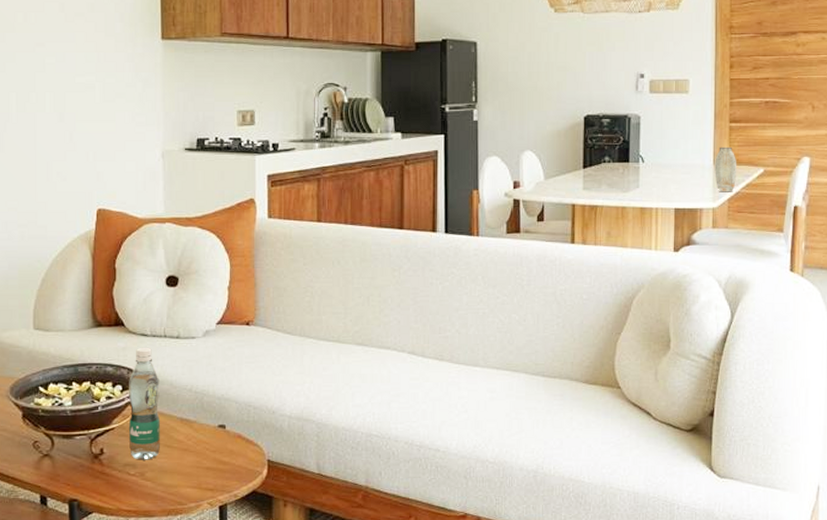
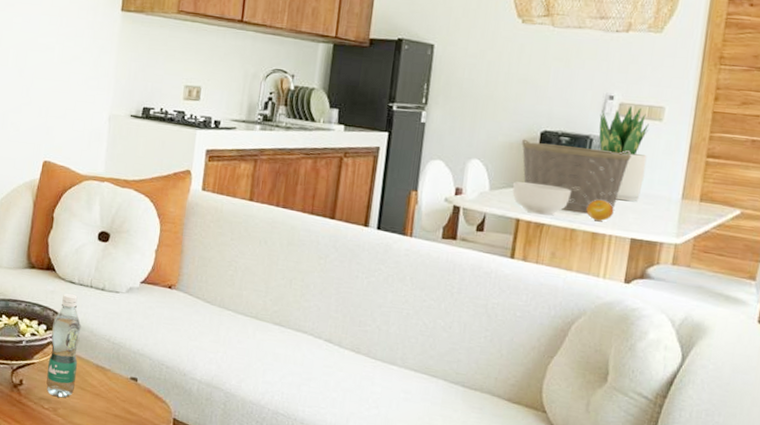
bowl: none [564,167,617,197] -> present [512,181,571,216]
basket: none [568,124,666,191] -> present [522,139,632,214]
planter: none [631,82,679,173] -> present [590,106,649,202]
fruit: none [633,175,657,197] -> present [586,199,614,222]
vase: present [714,146,737,192] -> none [681,181,710,230]

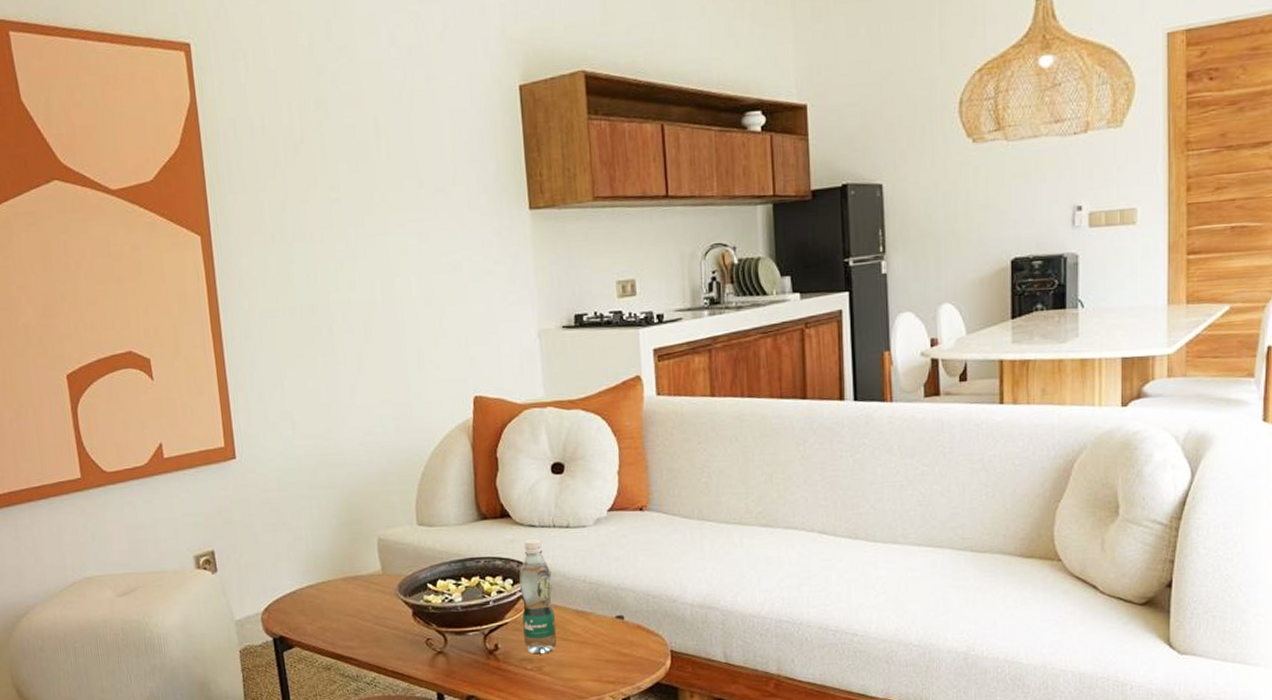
bowl: present [512,181,571,216] -> none [989,316,1052,351]
basket: present [522,139,632,214] -> none [993,262,1110,342]
fruit: present [586,199,614,222] -> none [1071,321,1100,346]
planter: present [590,106,649,202] -> none [1068,213,1126,319]

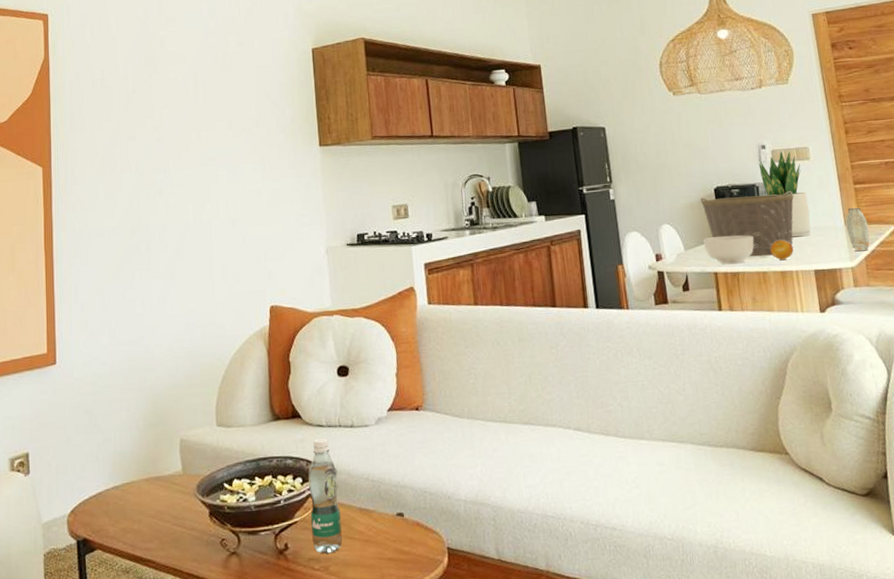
bowl: none [989,316,1052,351] -> present [702,235,754,265]
basket: none [993,262,1110,342] -> present [701,190,794,257]
planter: none [1068,213,1126,319] -> present [758,151,811,238]
fruit: none [1071,321,1100,346] -> present [770,239,794,261]
vase: none [1169,282,1197,336] -> present [845,207,870,251]

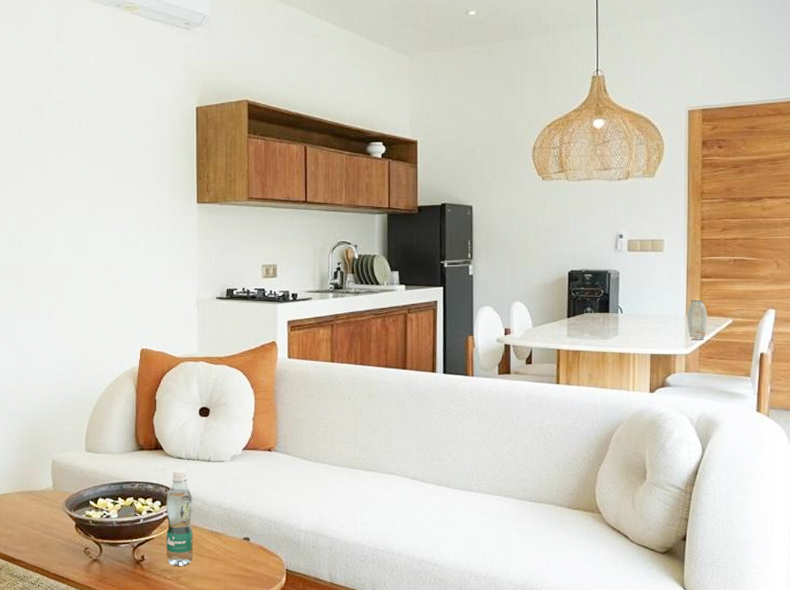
basket: present [701,190,794,257] -> none [554,279,643,338]
bowl: present [702,235,754,265] -> none [550,316,598,343]
planter: present [758,151,811,238] -> none [611,242,655,323]
fruit: present [770,239,794,261] -> none [612,324,634,343]

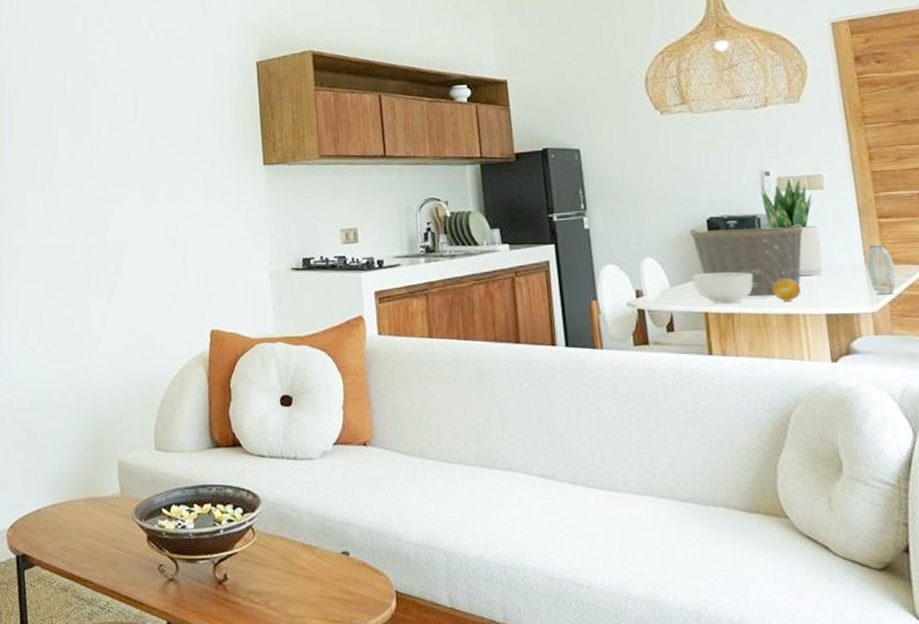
bottle: present [166,468,194,567] -> none [249,468,284,588]
bowl: none [550,316,598,343] -> present [691,272,753,304]
basket: none [554,279,643,338] -> present [690,223,803,297]
planter: none [611,242,655,323] -> present [760,179,823,277]
fruit: none [612,324,634,343] -> present [772,278,801,302]

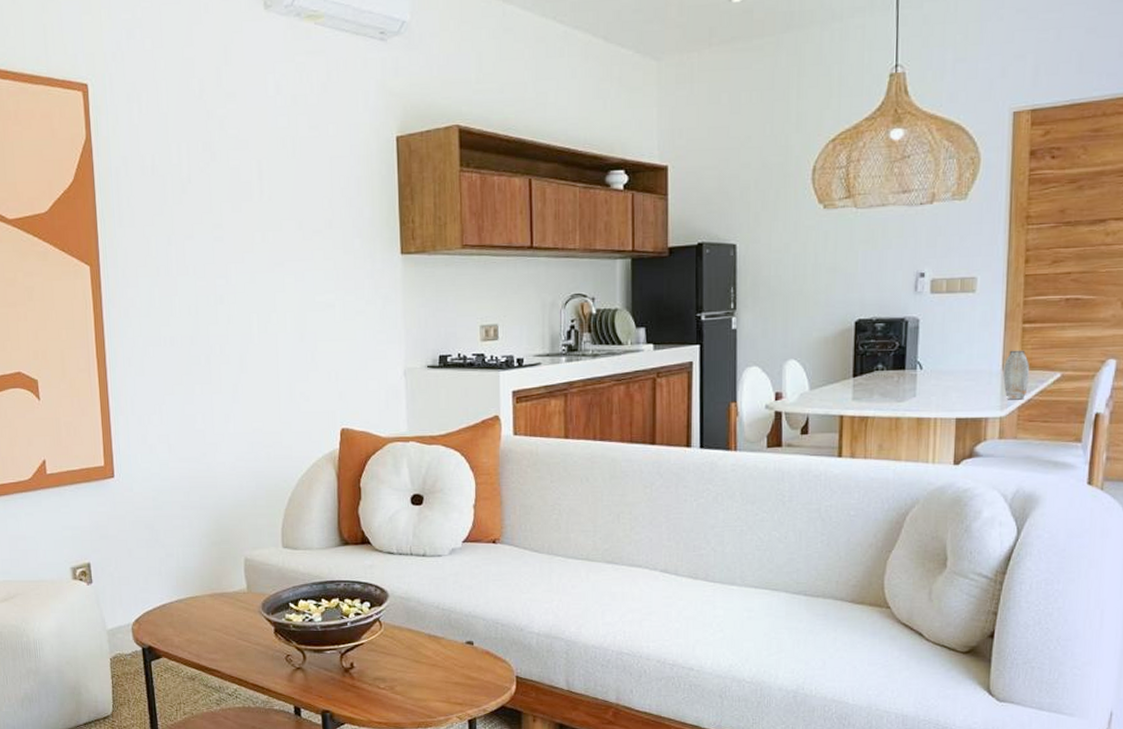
basket: present [690,223,803,297] -> none [837,327,948,400]
bowl: present [691,272,753,304] -> none [832,375,892,408]
planter: present [760,179,823,277] -> none [908,281,964,381]
fruit: present [772,278,801,302] -> none [909,382,936,406]

